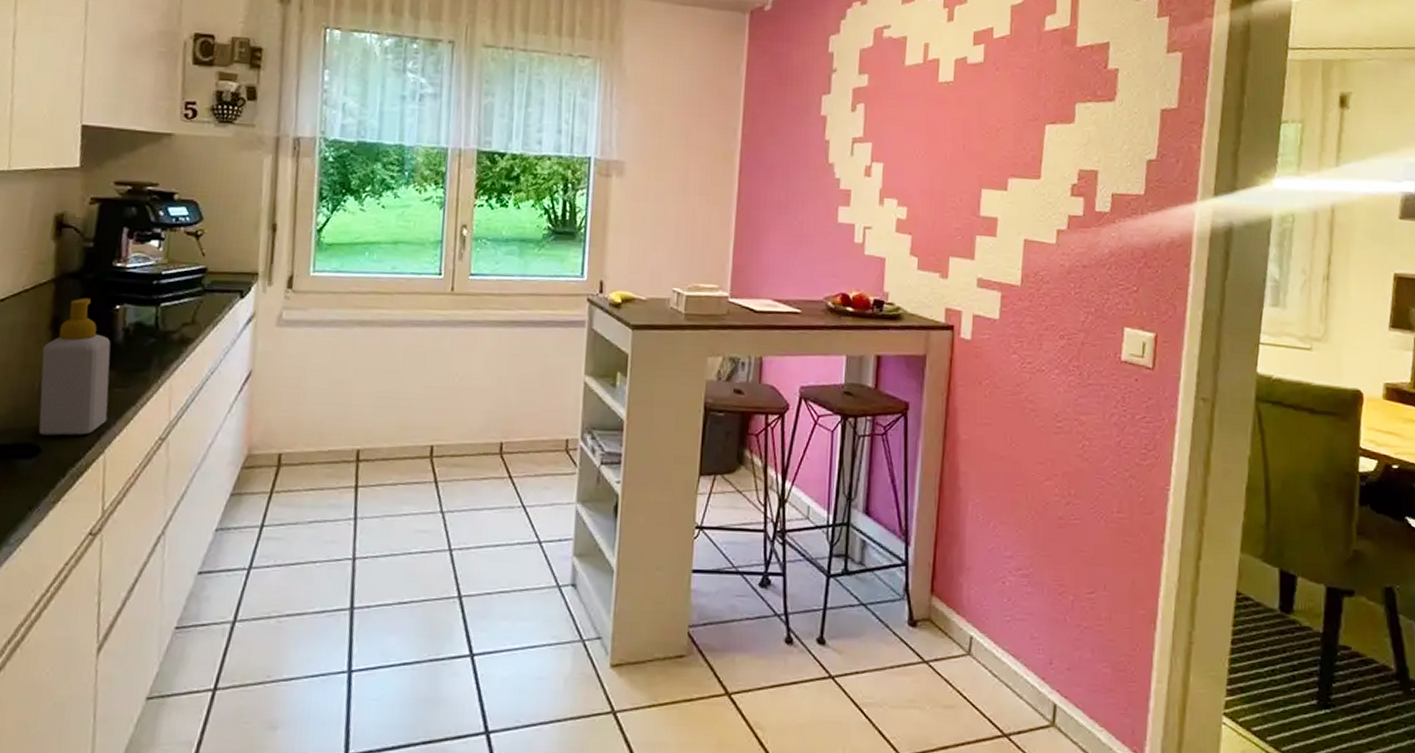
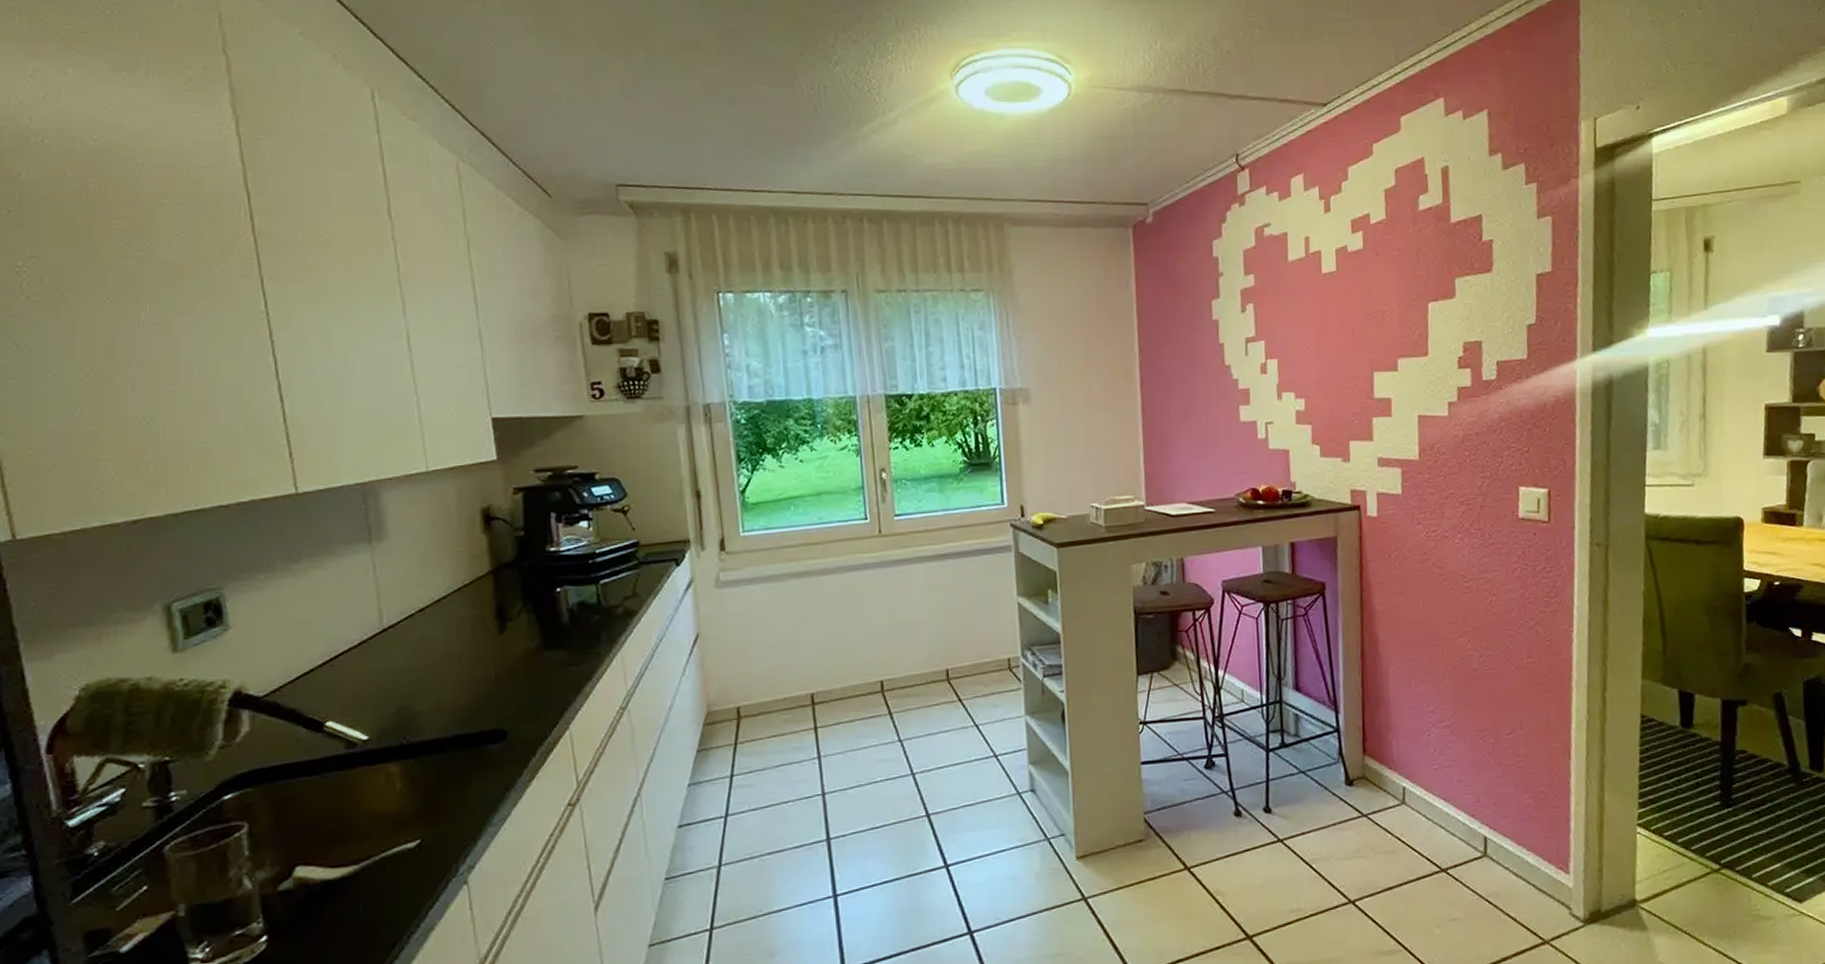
soap bottle: present [38,297,111,436] -> none [493,584,567,720]

